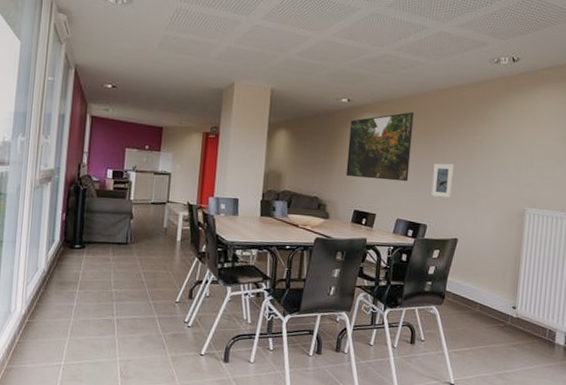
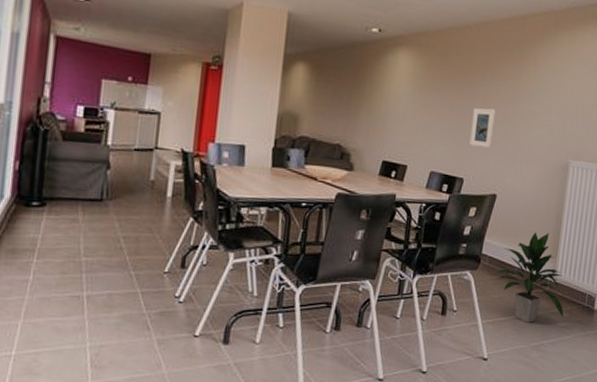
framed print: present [346,112,414,182] -> none [374,47,454,129]
indoor plant: none [458,272,526,353] -> present [494,232,564,323]

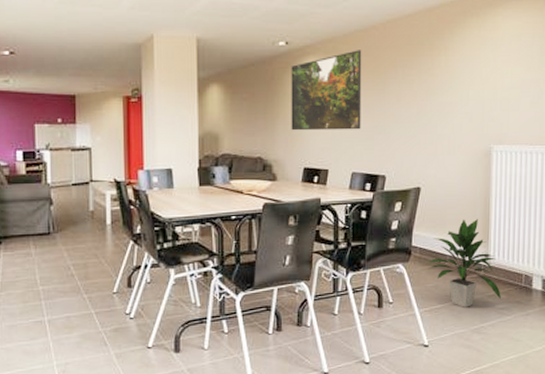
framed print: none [374,47,454,129] -> present [291,50,362,131]
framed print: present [469,108,496,148] -> none [388,104,411,143]

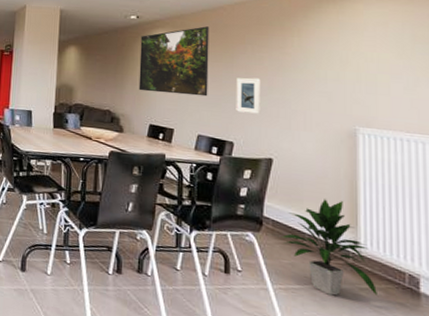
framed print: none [388,104,411,143] -> present [236,78,261,114]

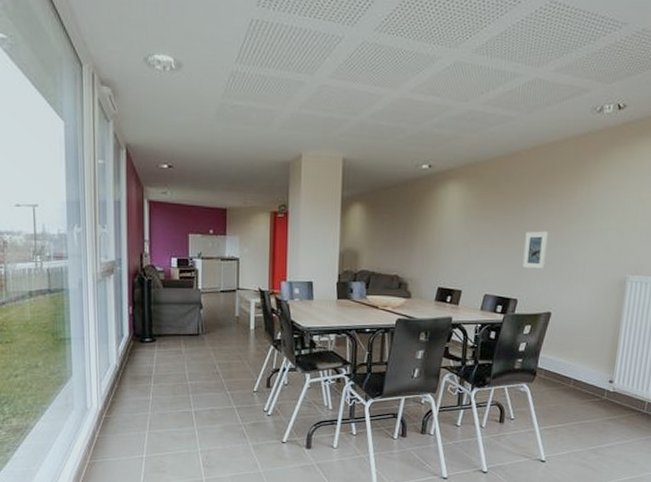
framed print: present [138,26,210,97] -> none [428,175,504,254]
indoor plant: present [281,199,377,296] -> none [550,346,622,429]

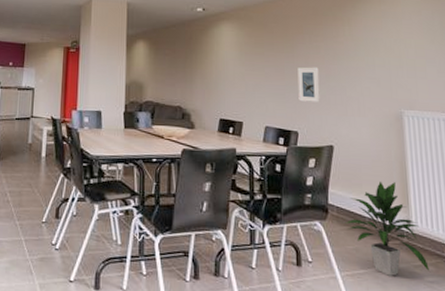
indoor plant: none [550,346,622,429] -> present [345,182,429,276]

